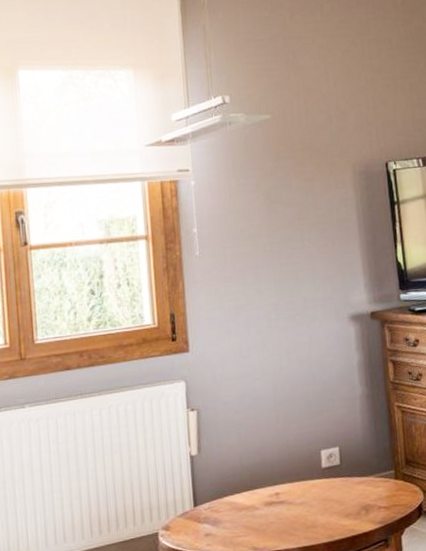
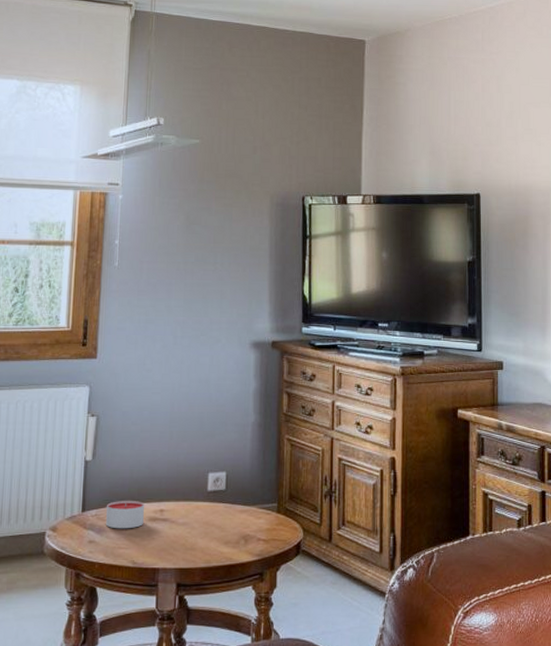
candle: none [219,487,260,519] -> present [106,501,144,529]

